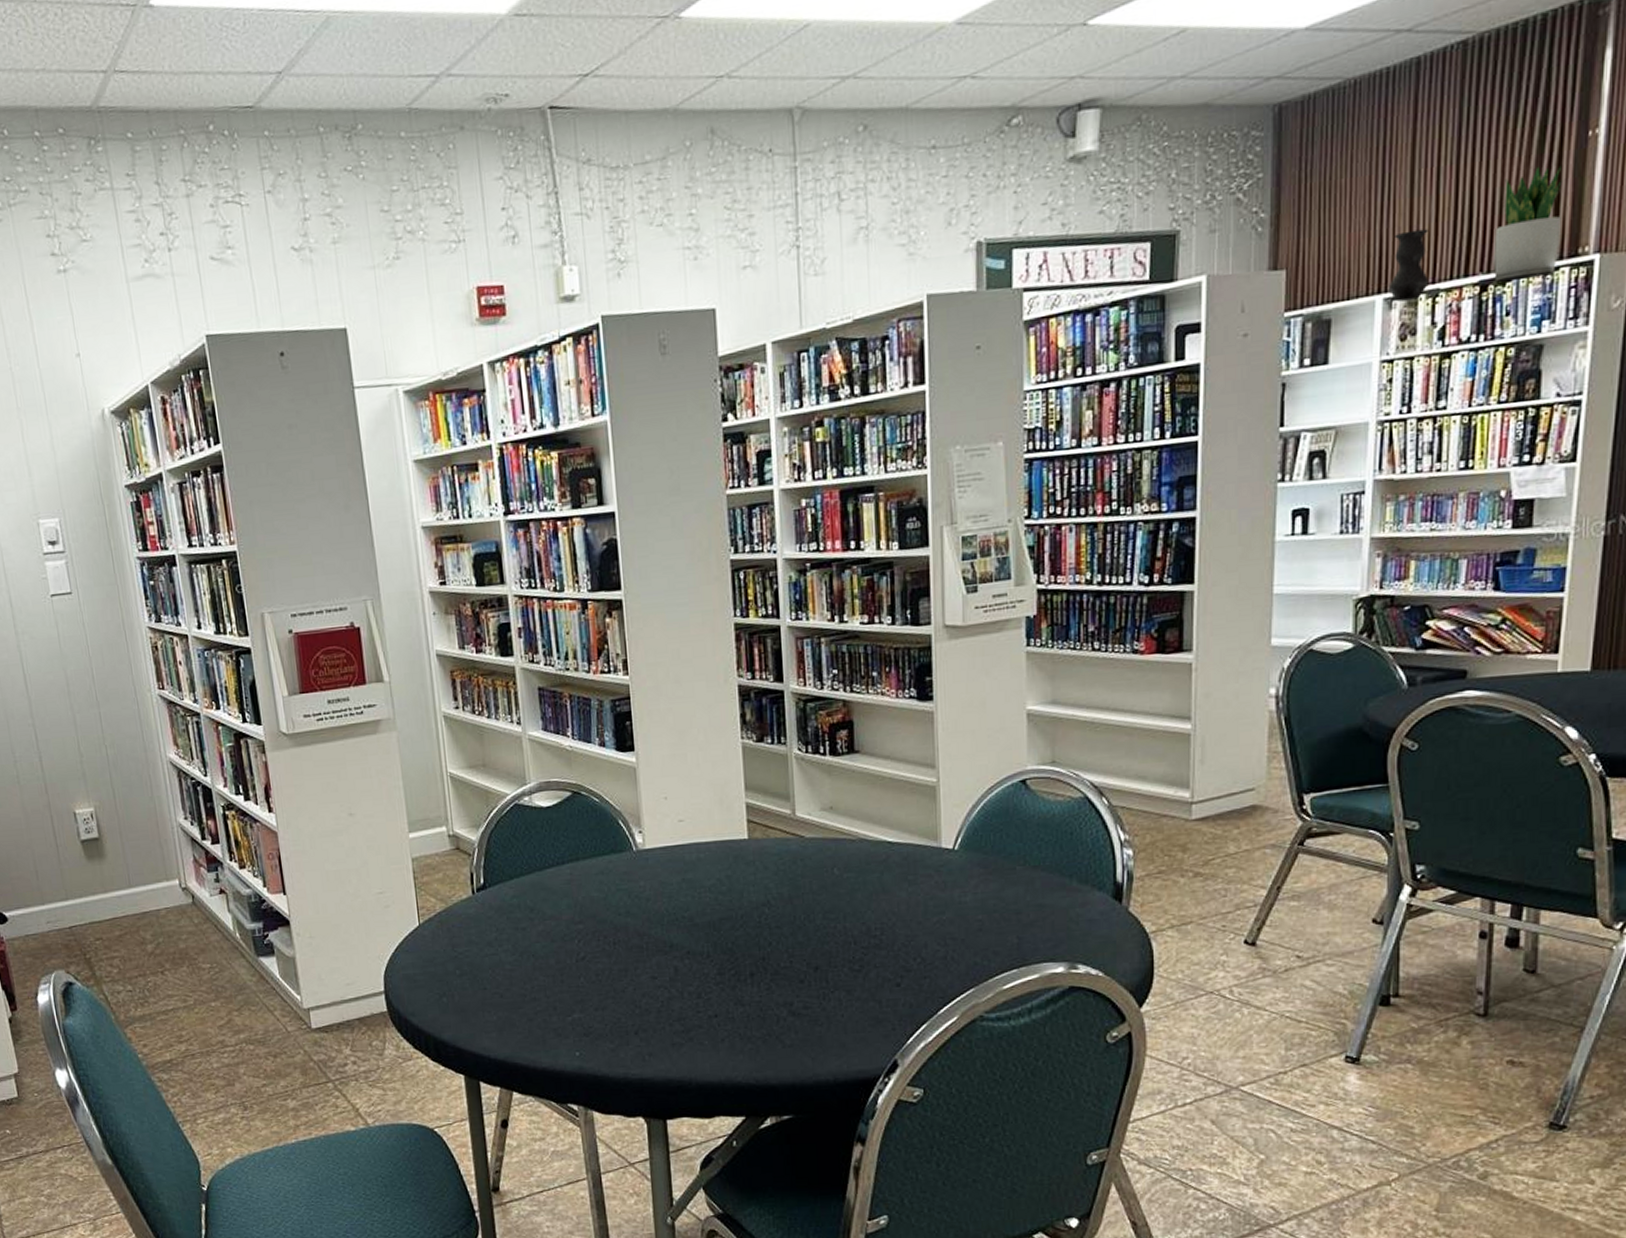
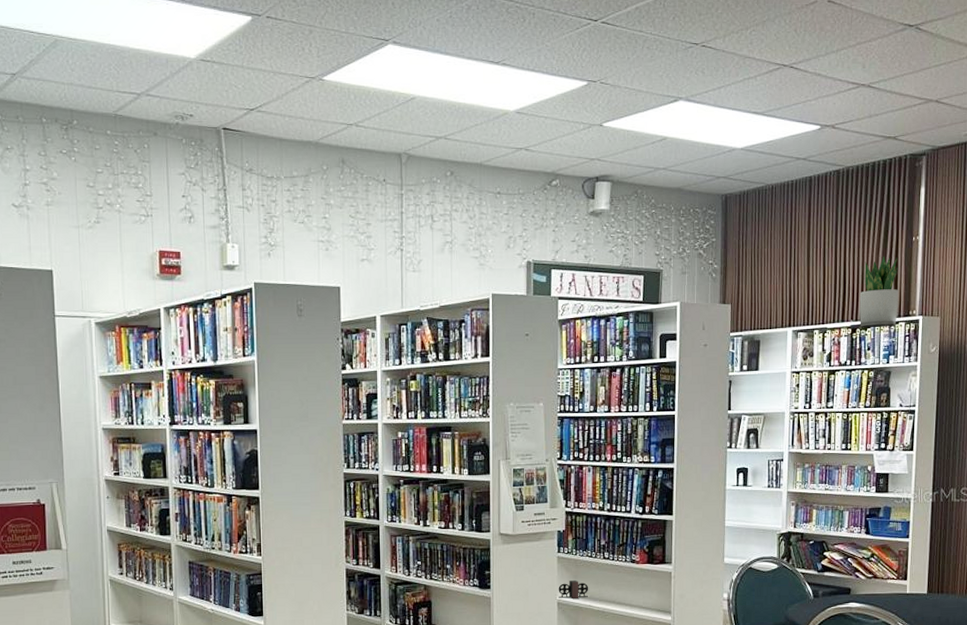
bookend: none [1028,682,1072,708] -> present [558,580,589,599]
vase: present [1389,228,1429,302] -> none [796,287,820,333]

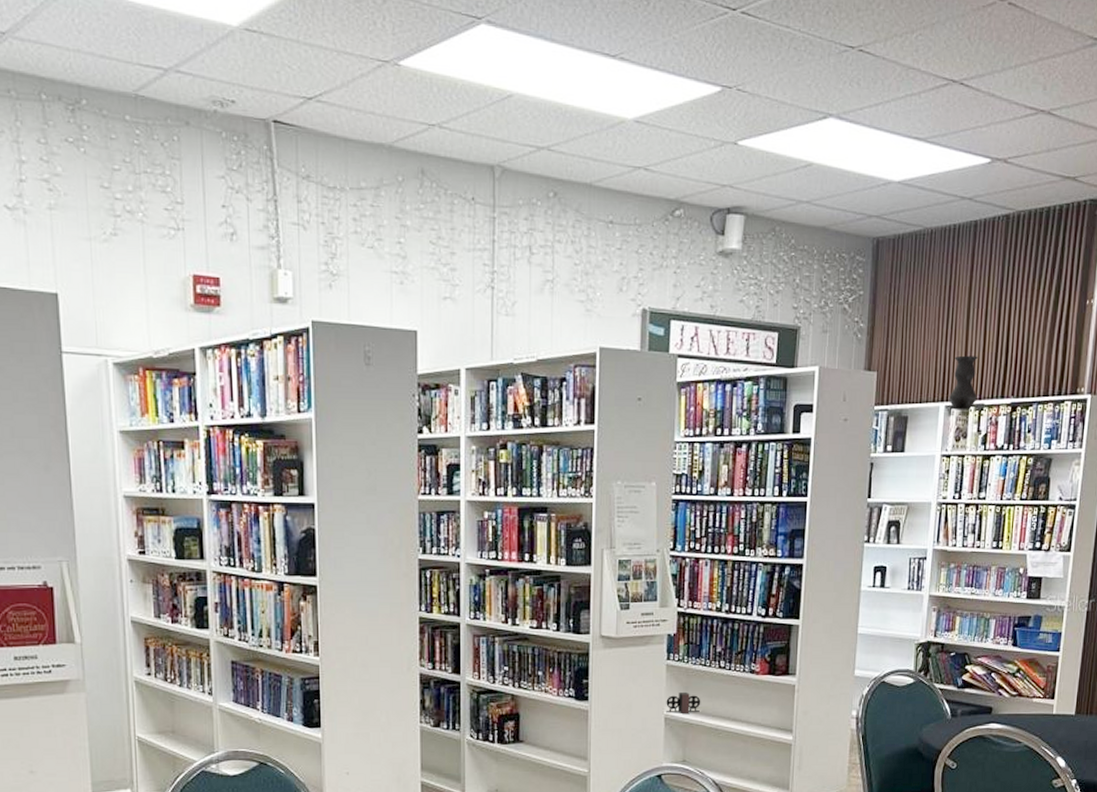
vase: none [796,287,820,333] -> present [949,355,978,410]
planter: present [859,256,899,328] -> none [1021,321,1068,407]

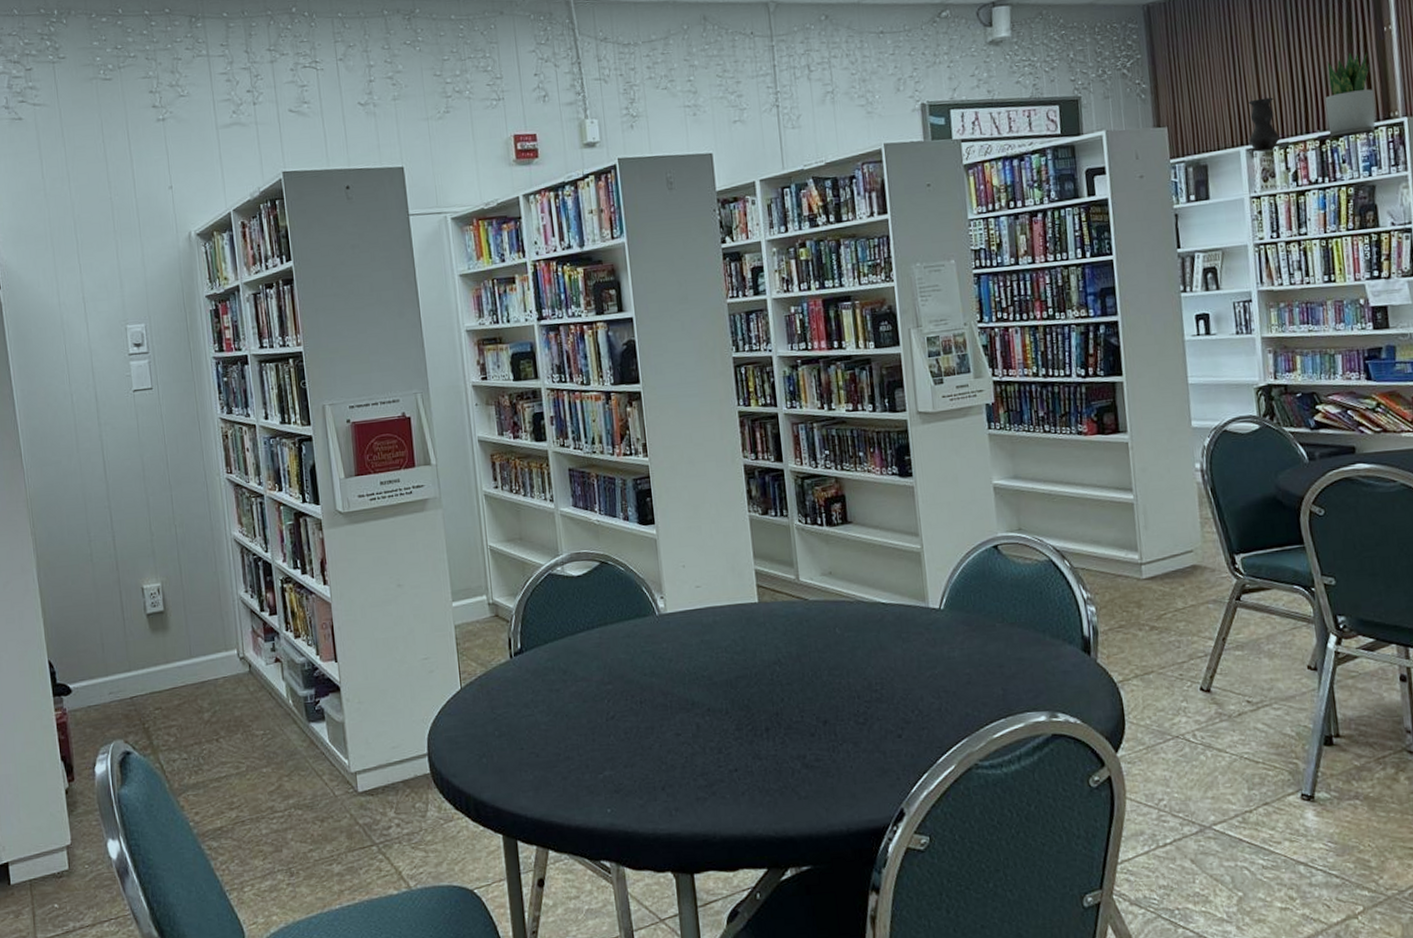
bookend: present [666,693,701,714] -> none [993,460,1030,483]
planter: none [1021,321,1068,407] -> present [1324,52,1376,139]

